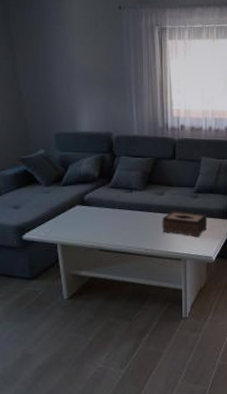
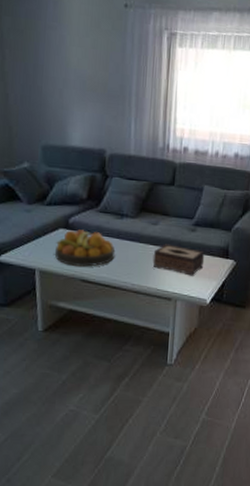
fruit bowl: none [73,205,128,238] -> present [54,229,116,267]

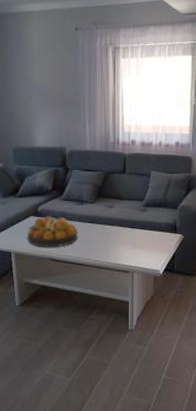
tissue box: present [152,244,205,276] -> none [111,224,156,250]

